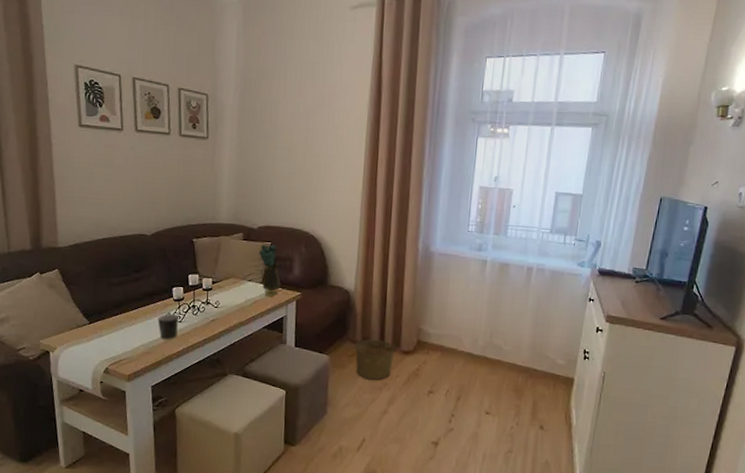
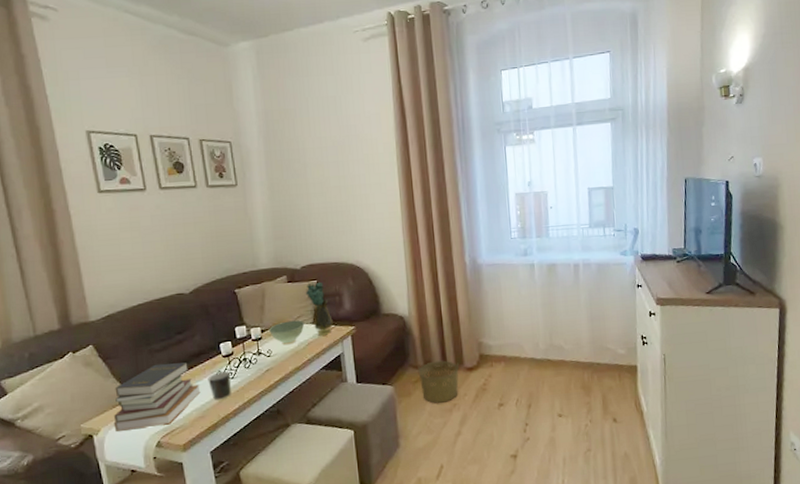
books: none [69,296,150,354] -> present [113,362,201,431]
bowl: none [220,276,254,300] -> present [269,320,305,345]

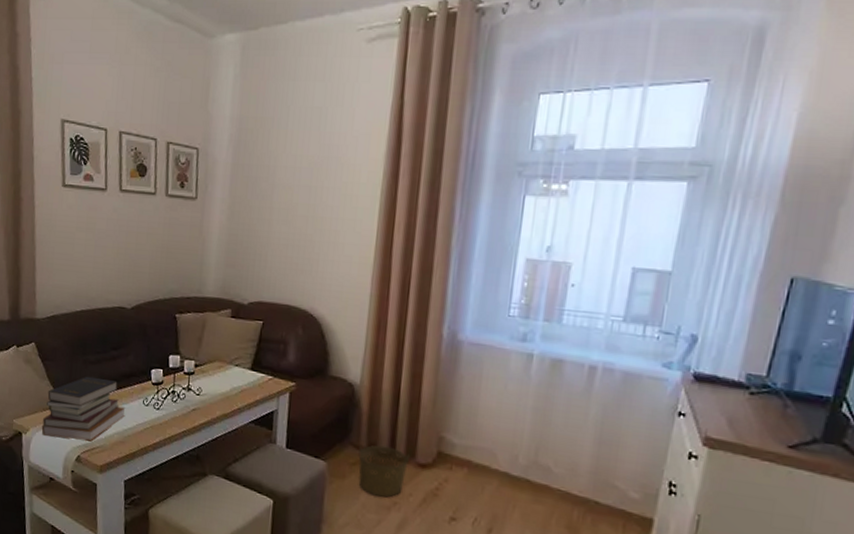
mug: present [208,371,232,402] -> none [133,399,157,431]
bowl: present [269,320,305,345] -> none [203,360,242,388]
vase: present [305,280,333,336] -> none [247,320,273,386]

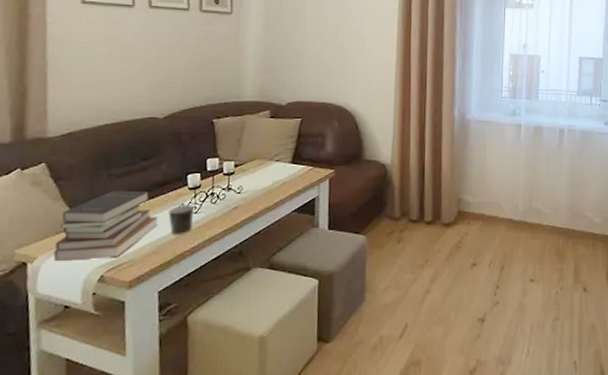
mug: none [133,399,157,431] -> present [168,205,195,237]
basket: present [358,445,409,498] -> none [393,213,436,258]

